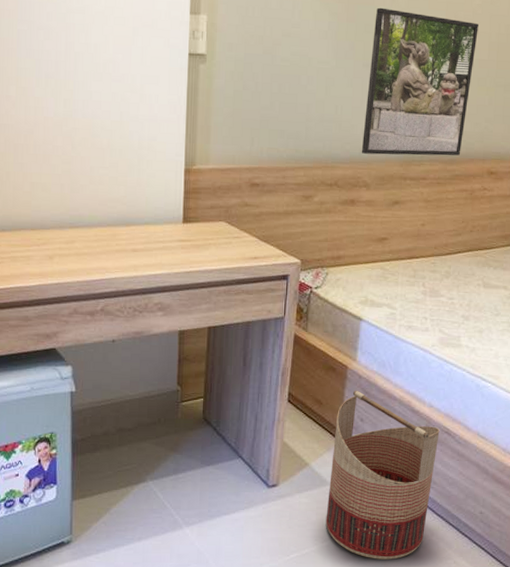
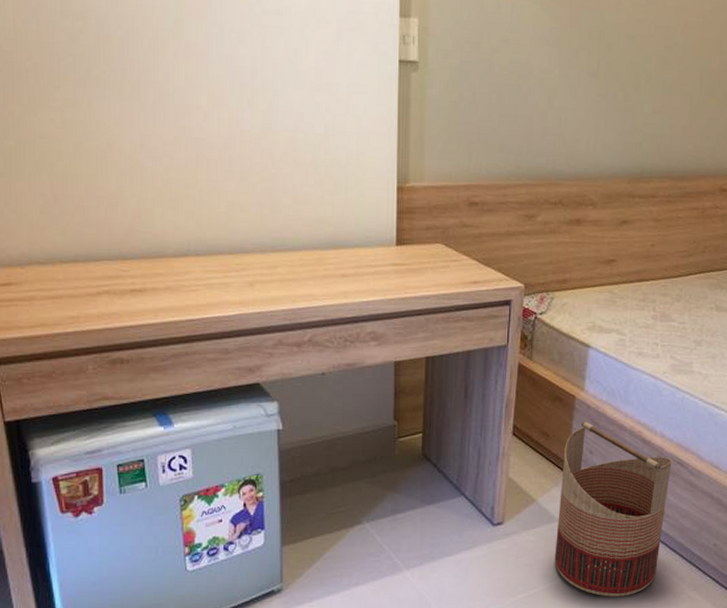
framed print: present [361,7,479,156] -> none [587,12,709,172]

